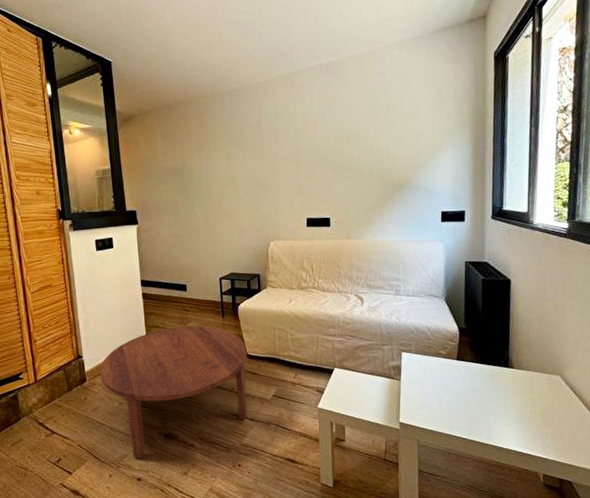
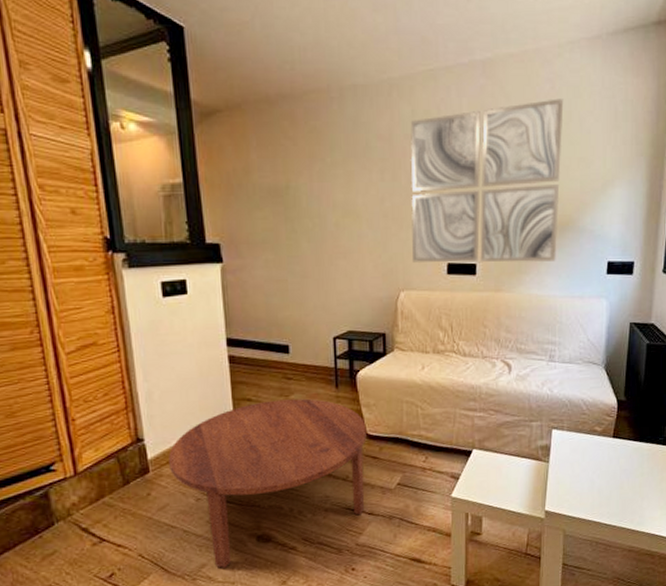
wall art: none [273,86,396,219] -> present [410,98,564,263]

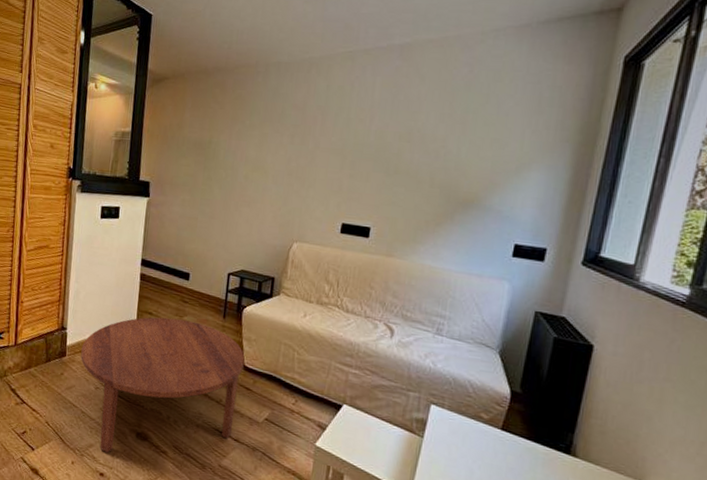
wall art: present [410,98,564,263] -> none [309,81,482,236]

